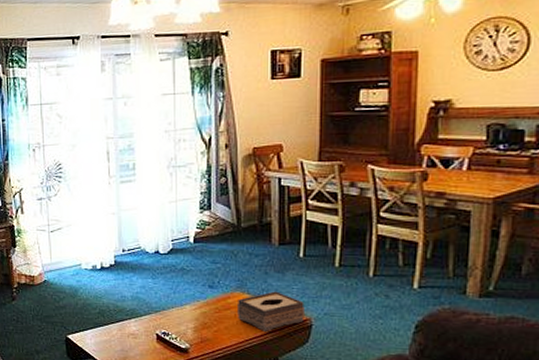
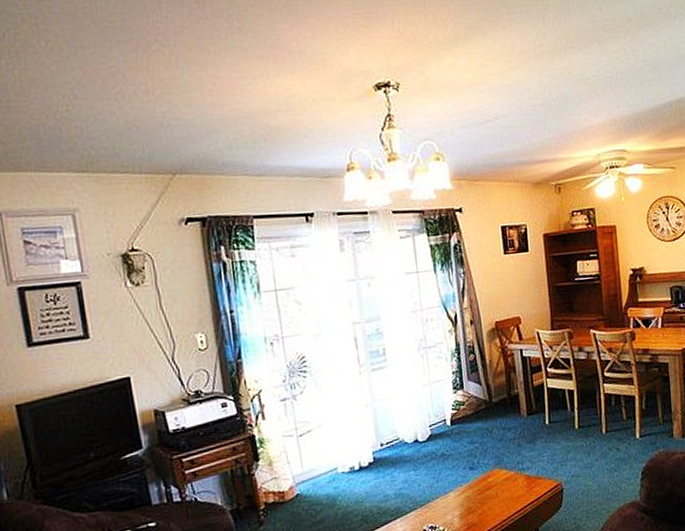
tissue box: present [236,291,304,331] -> none [496,461,556,505]

